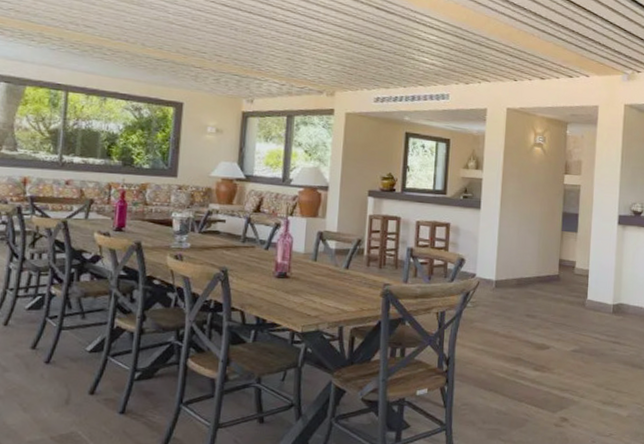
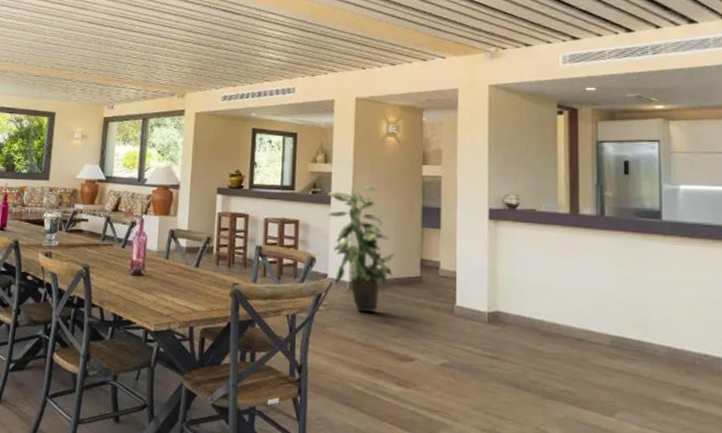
indoor plant: none [477,193,537,308] -> present [327,186,395,313]

